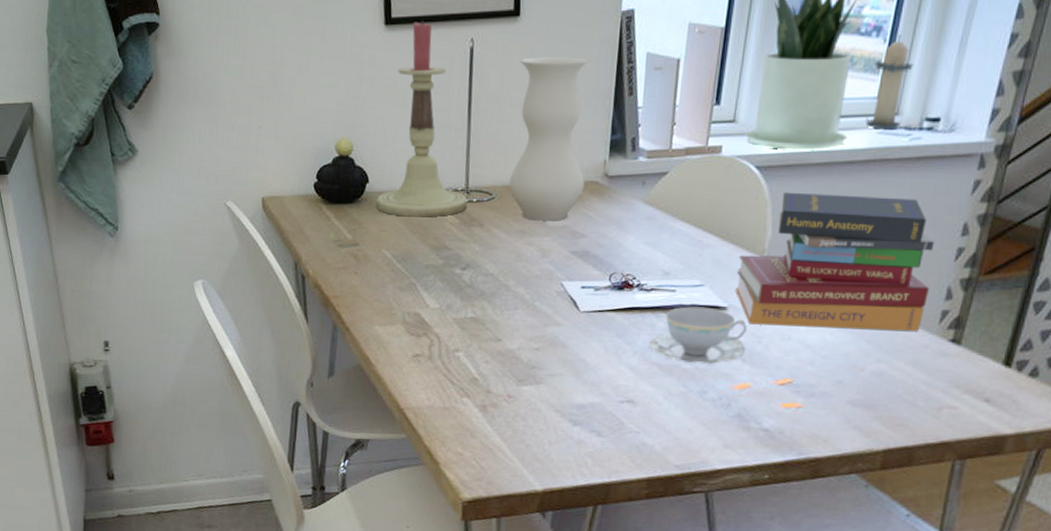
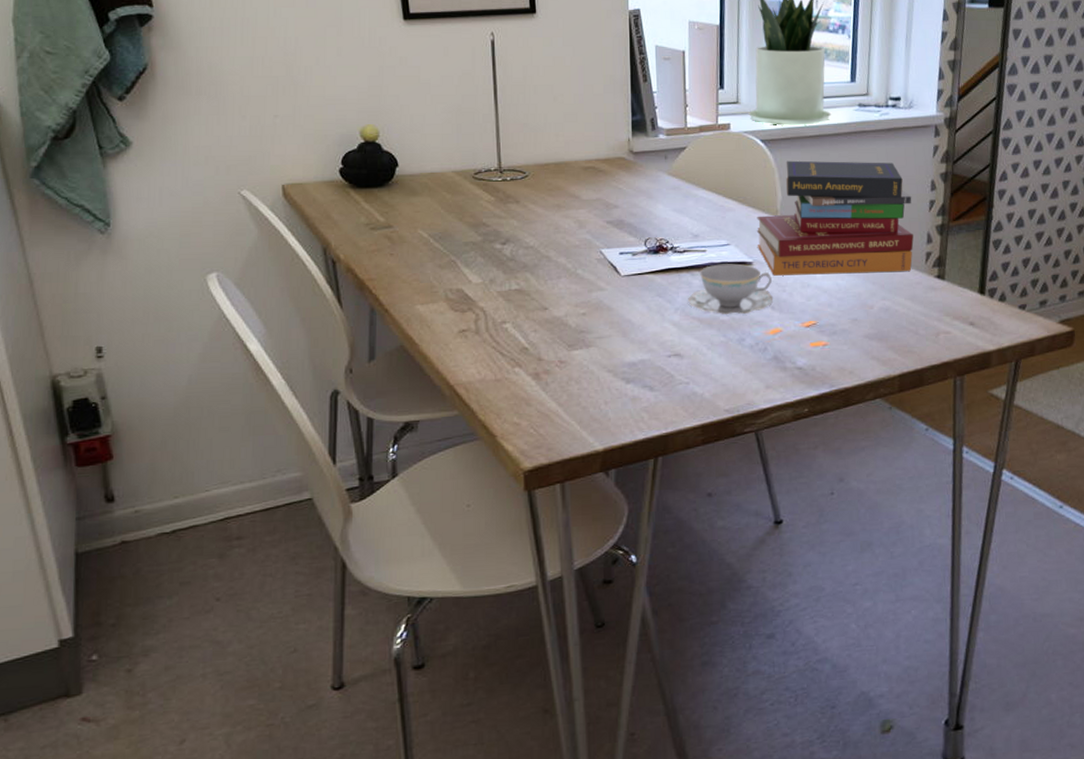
candlestick: present [376,20,468,217] -> none [408,16,502,197]
vase: present [508,57,588,221] -> none [539,49,613,195]
candle: present [866,35,914,128] -> none [844,32,874,106]

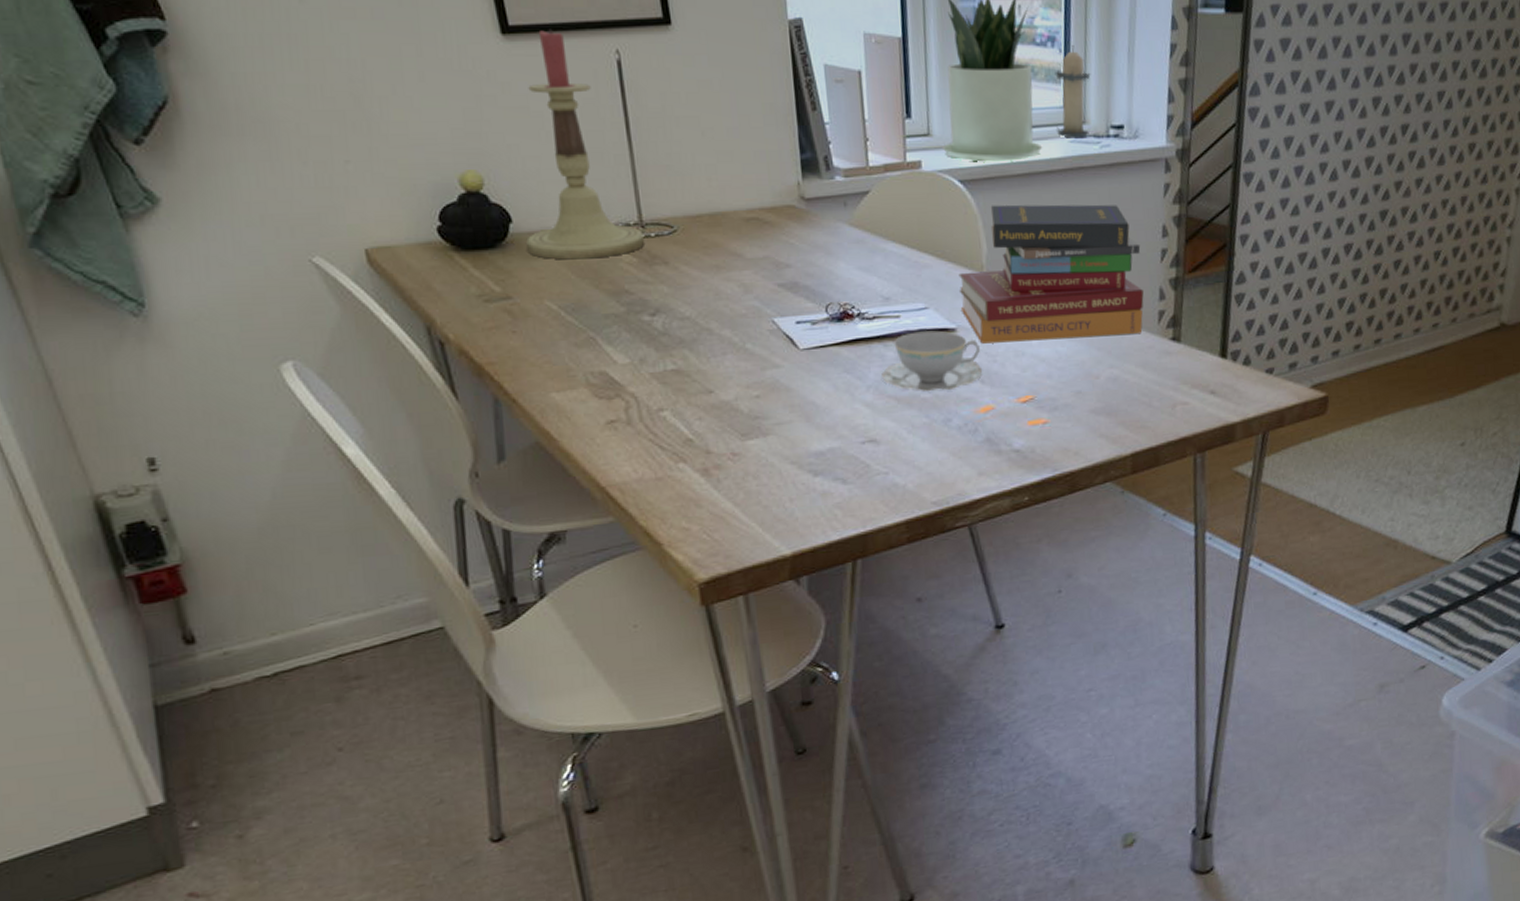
candlestick: none [408,16,502,197] -> present [526,29,646,260]
candle: none [844,32,874,106] -> present [1055,45,1091,137]

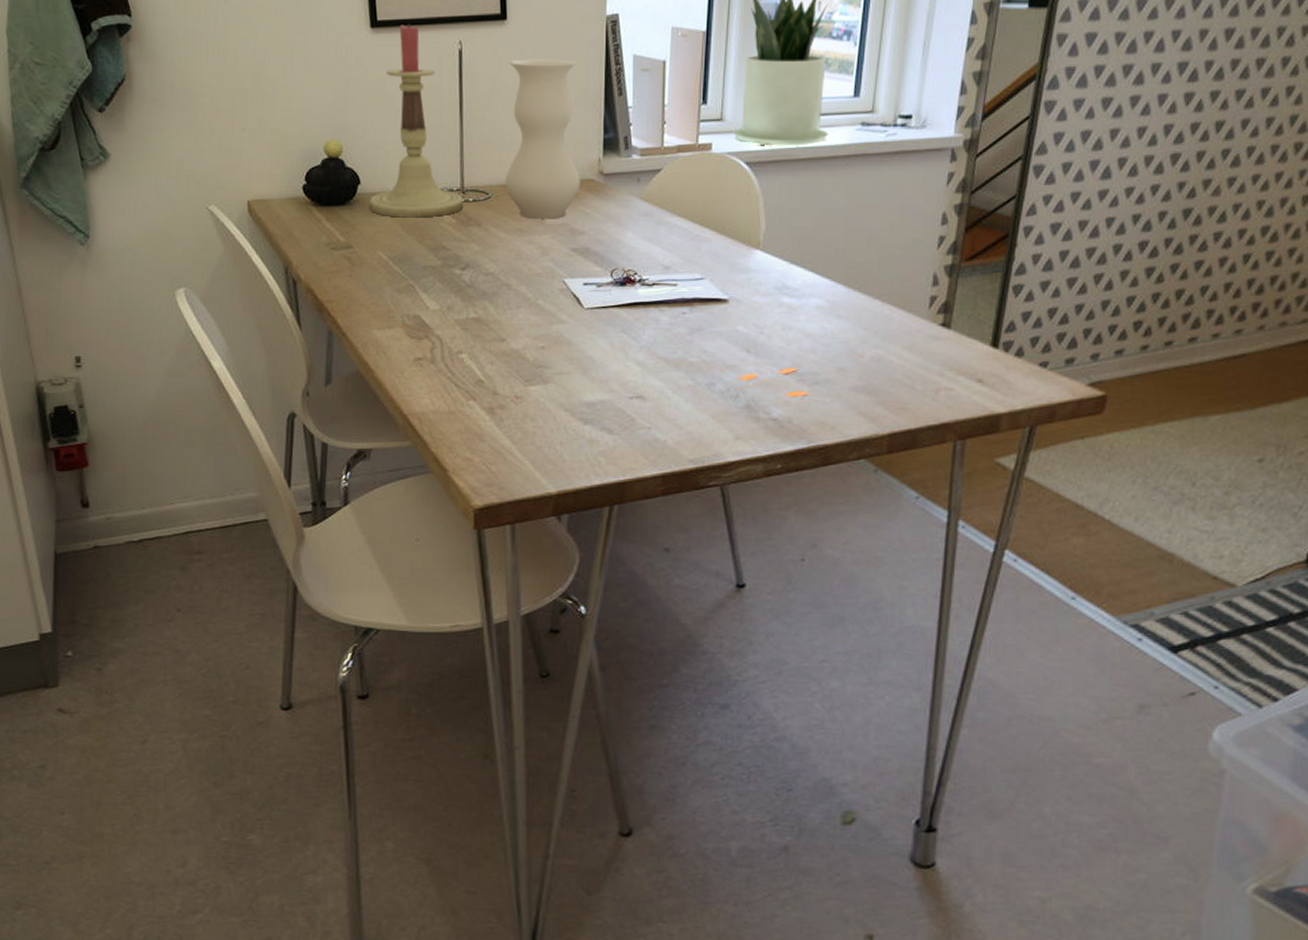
vase: none [679,70,781,253] -> present [505,59,581,219]
teacup: present [881,330,983,391] -> none [655,300,750,356]
books: present [958,204,1144,344] -> none [734,186,918,318]
candle: present [1055,45,1091,137] -> none [845,39,884,125]

